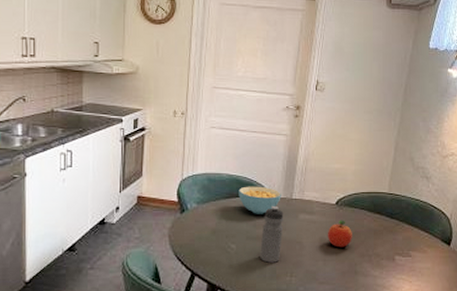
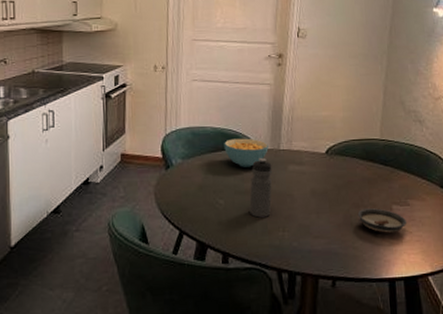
fruit: present [327,220,352,247] -> none [318,169,346,199]
saucer: none [362,258,408,282] -> present [357,208,407,233]

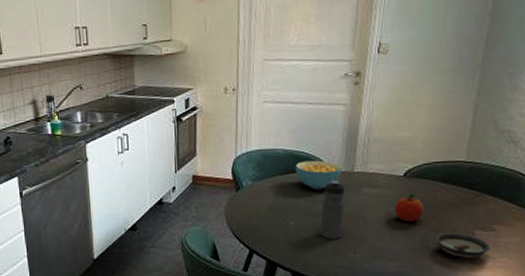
fruit: none [318,169,346,199] -> present [394,192,424,222]

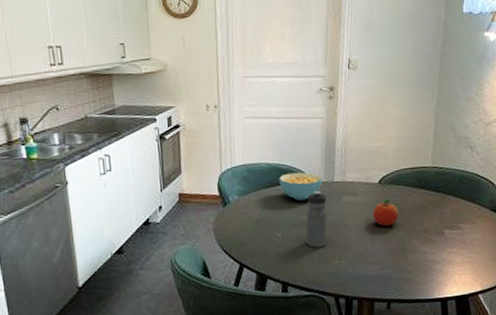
saucer: present [435,233,491,258] -> none [410,233,459,257]

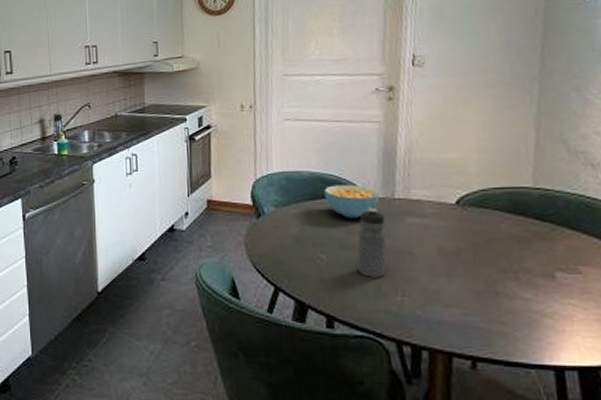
fruit: present [372,198,399,227] -> none [447,224,486,260]

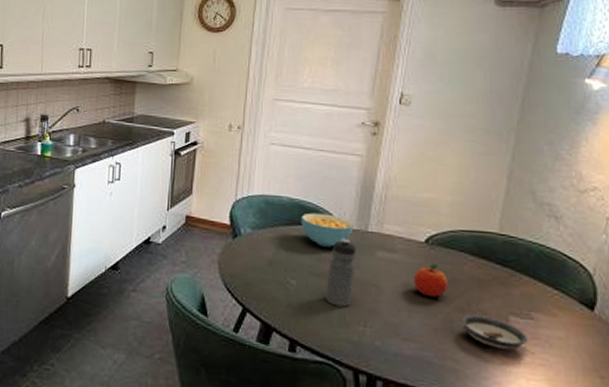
fruit: none [447,224,486,260] -> present [413,262,448,298]
saucer: none [504,275,580,307] -> present [461,315,529,350]

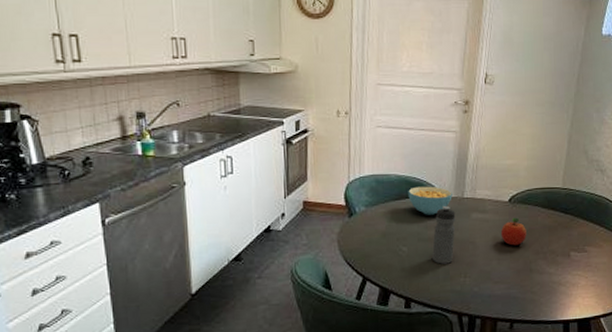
saucer: present [461,315,529,350] -> none [537,255,584,278]

